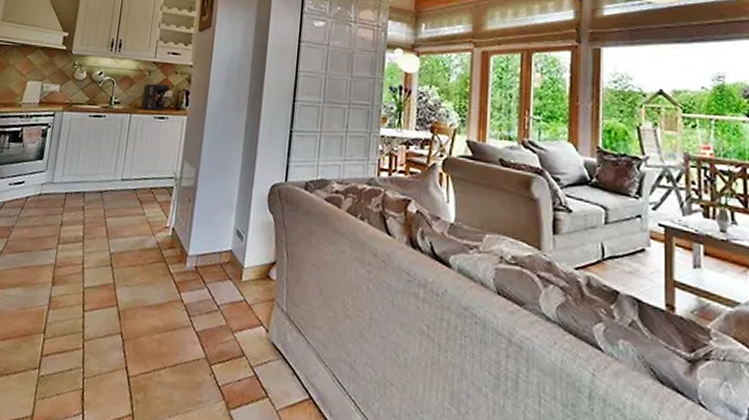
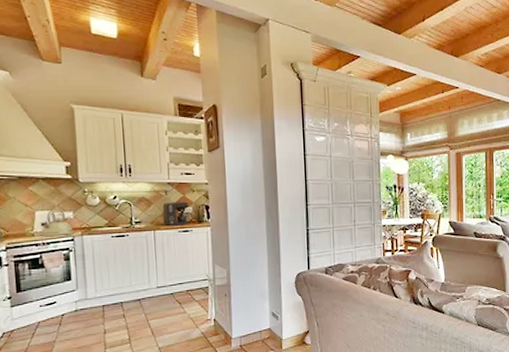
kettle: none [26,80,57,110] -> present [39,209,74,237]

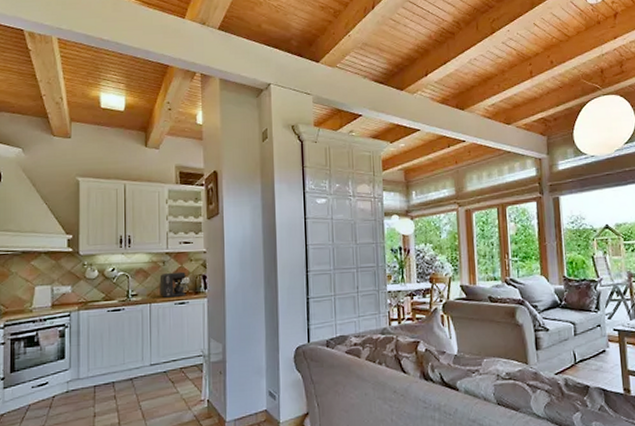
kettle: present [39,209,74,237] -> none [37,283,71,313]

